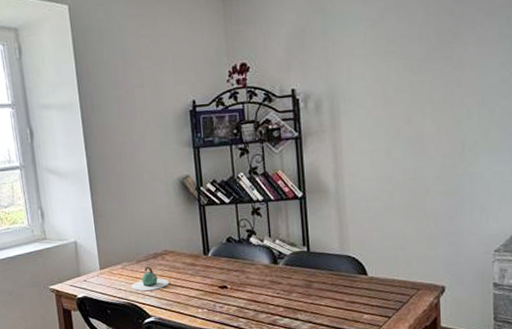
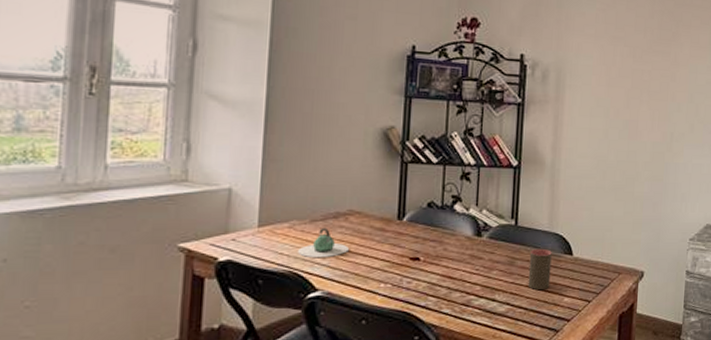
cup: none [324,271,348,309] -> present [527,248,552,291]

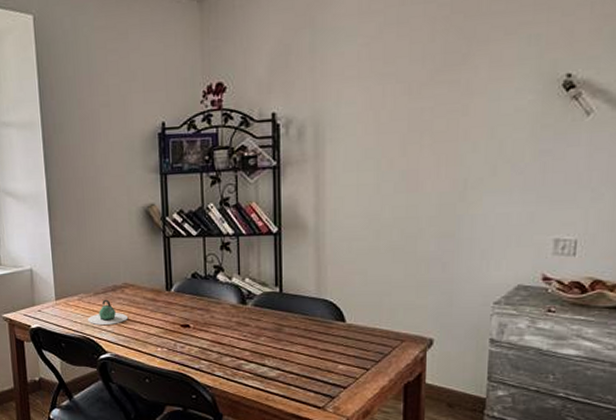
cup: present [527,248,552,291] -> none [297,315,322,357]

